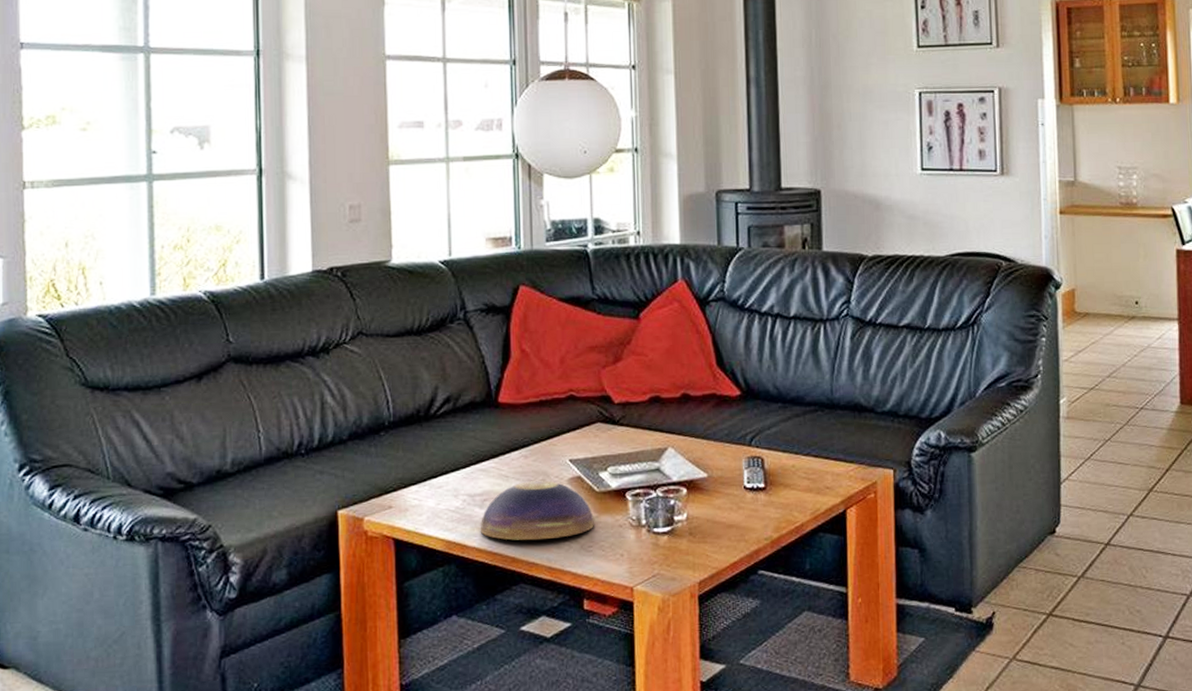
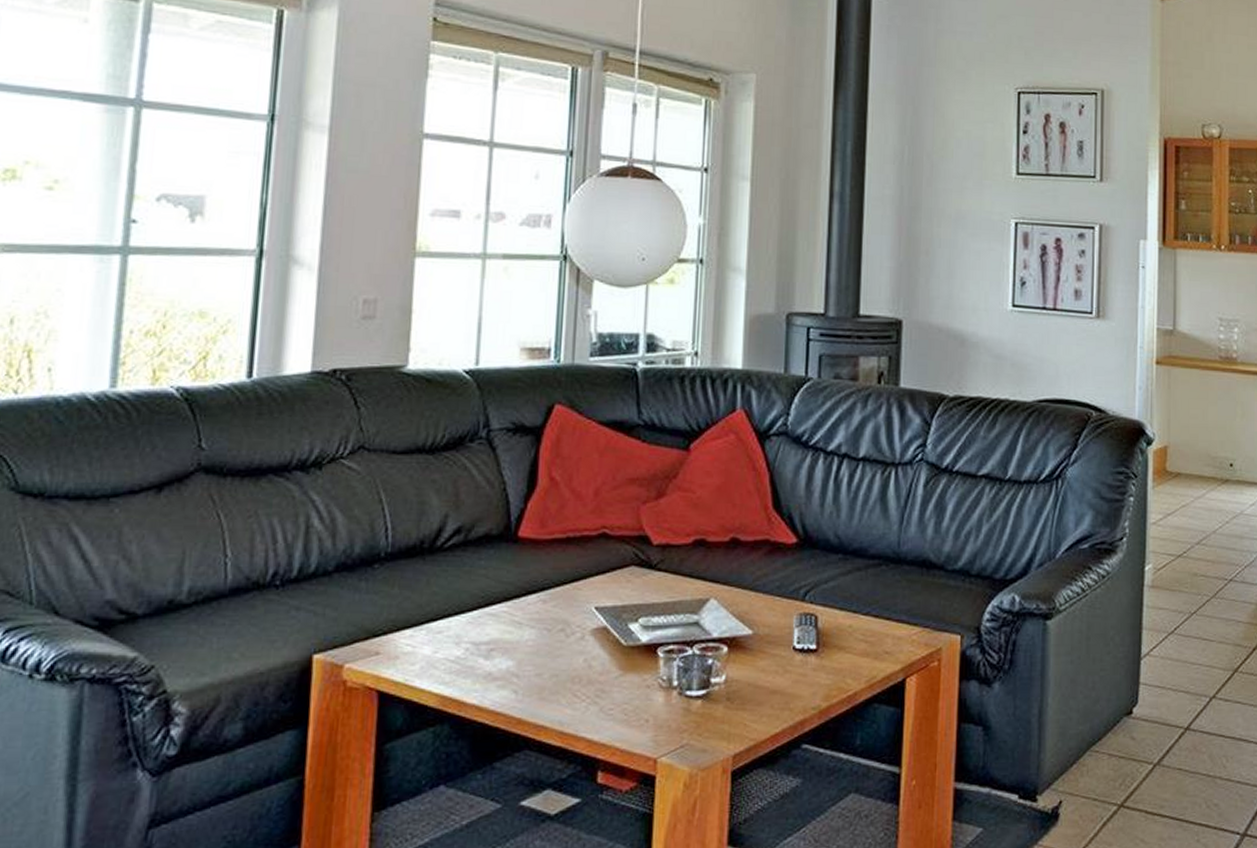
decorative bowl: present [481,480,595,541] -> none [483,629,619,700]

